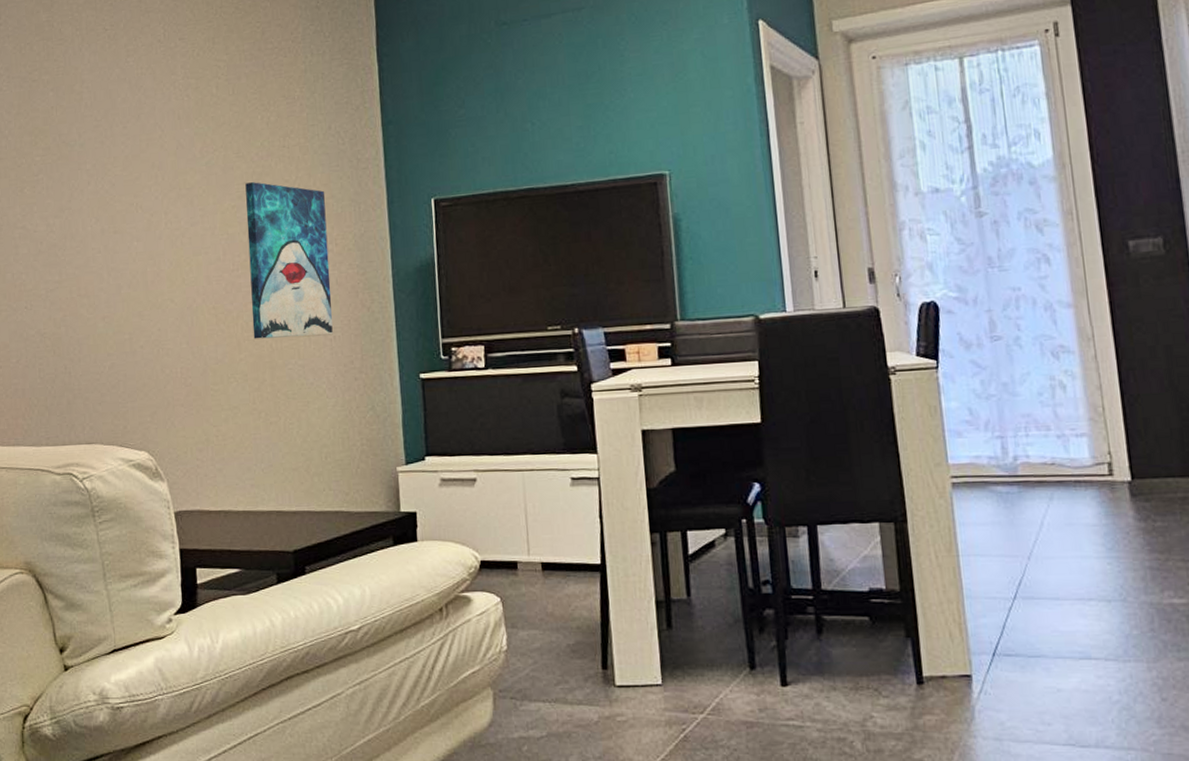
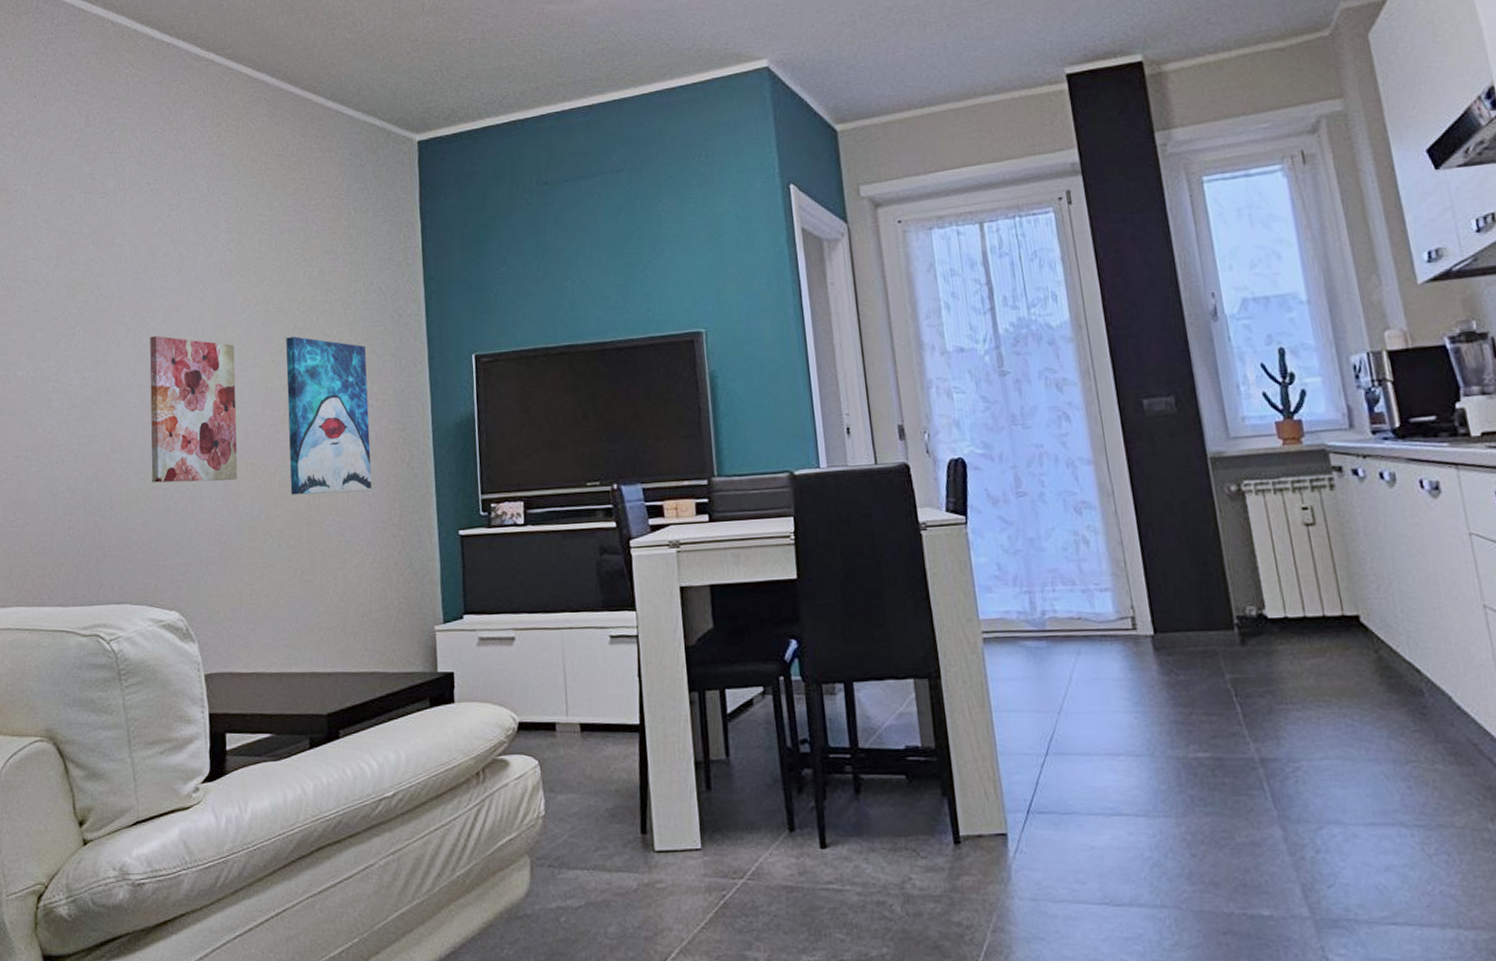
wall art: none [111,182,202,327] -> present [149,335,238,483]

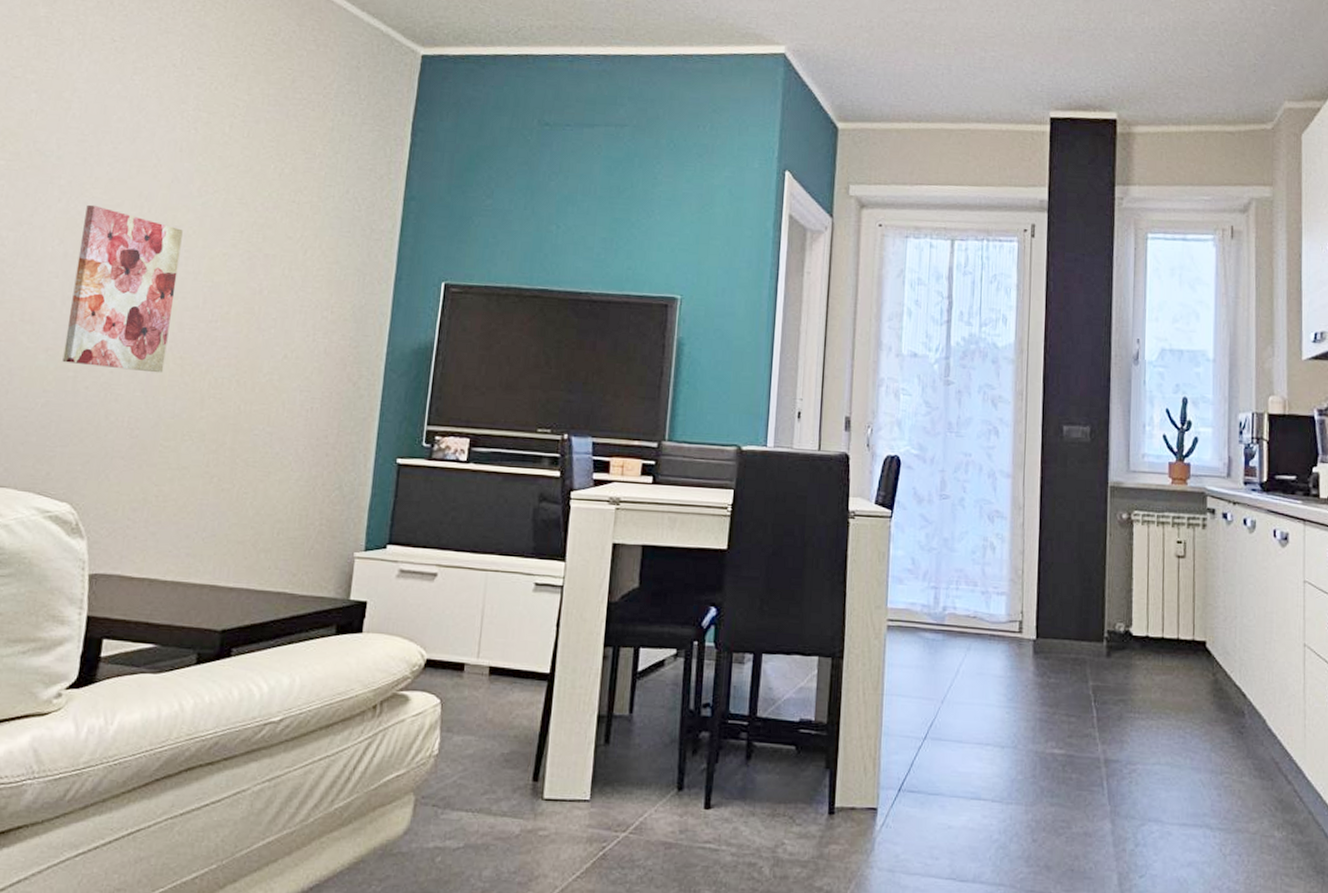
wall art: present [286,336,372,495] -> none [220,232,329,405]

